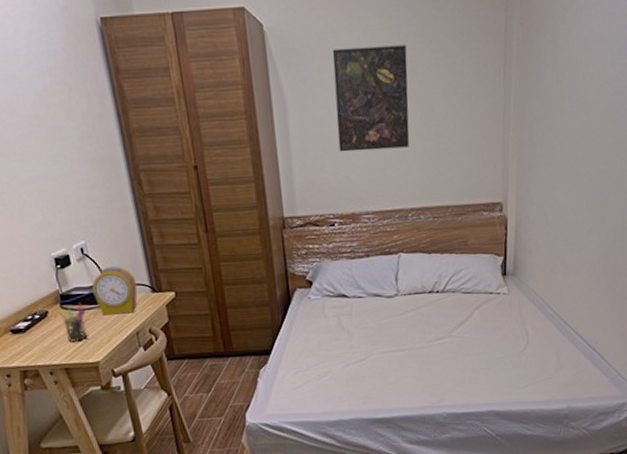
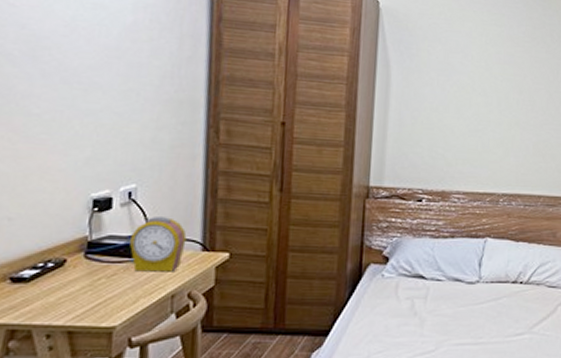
pen holder: present [58,302,88,342] -> none [79,253,117,300]
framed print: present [332,45,410,152] -> none [437,34,515,134]

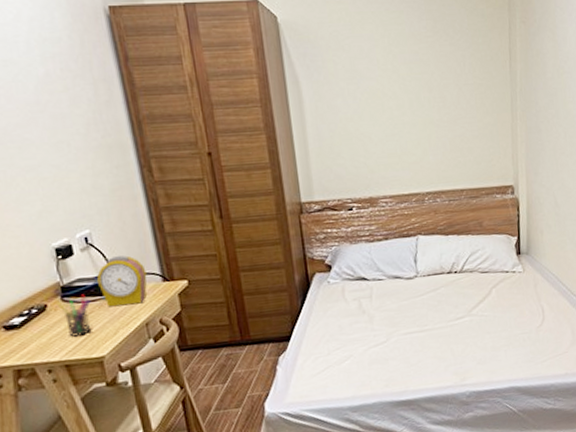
pen holder: none [79,253,117,300] -> present [58,294,92,337]

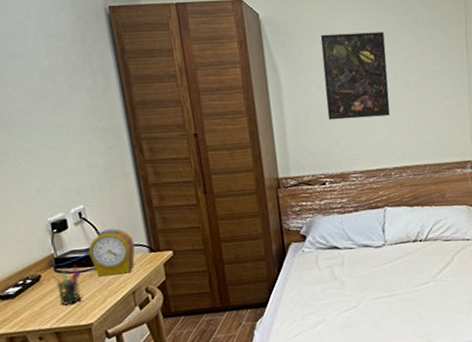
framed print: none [346,39,424,139] -> present [320,32,390,120]

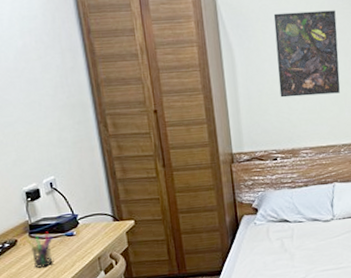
alarm clock: present [89,228,135,277] -> none [59,198,101,243]

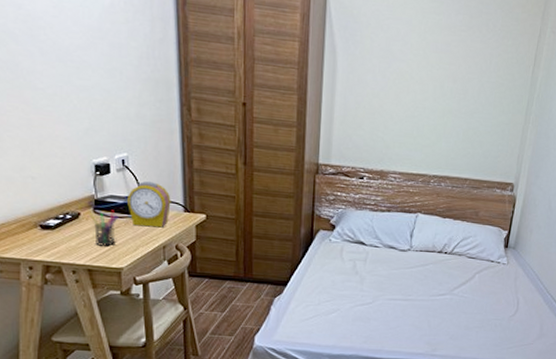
alarm clock: none [59,198,101,243] -> present [127,181,171,228]
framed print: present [273,10,340,98] -> none [378,22,452,121]

